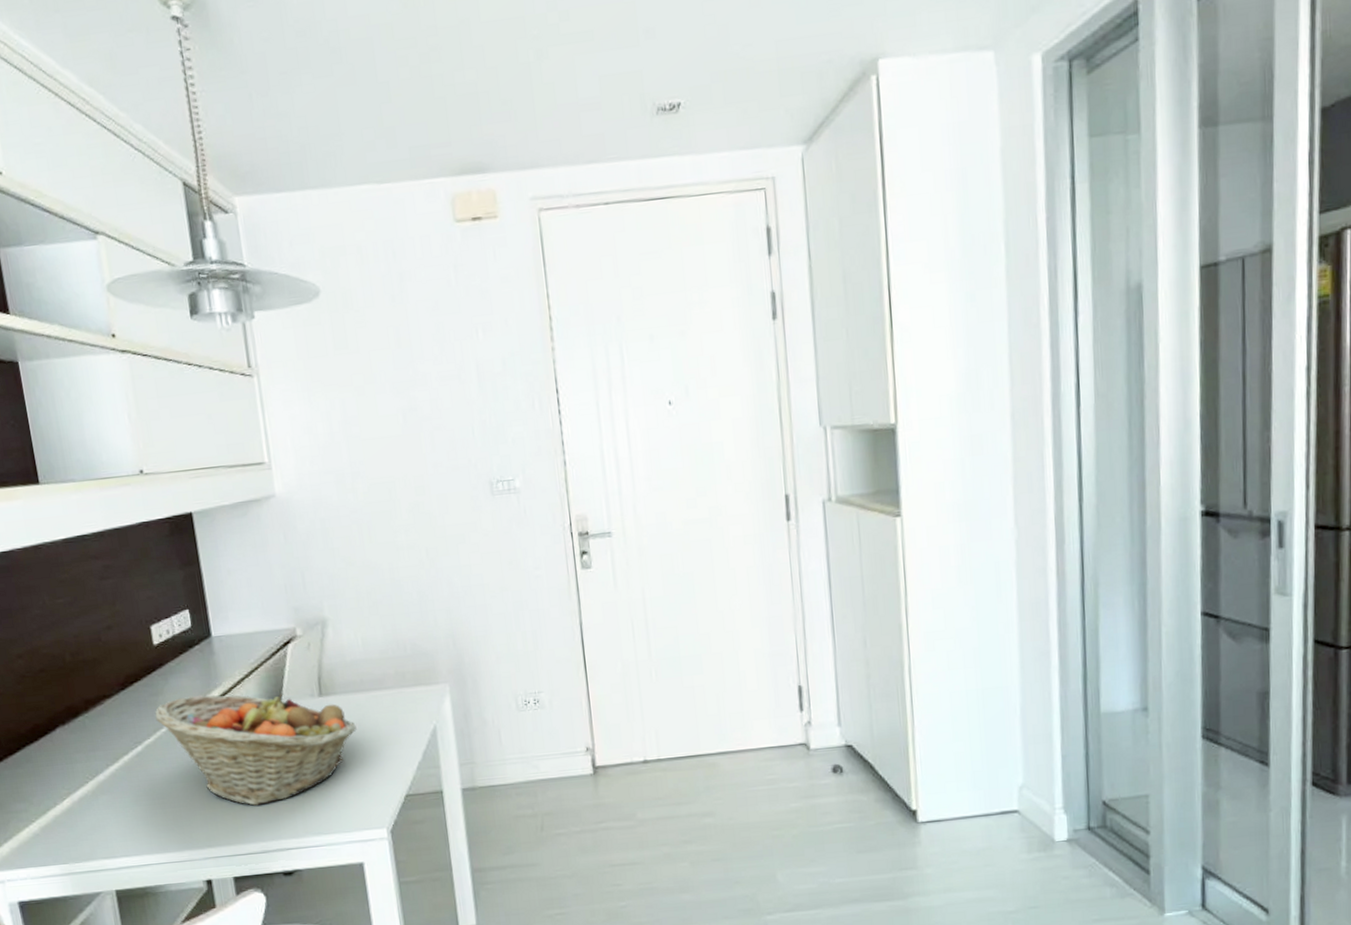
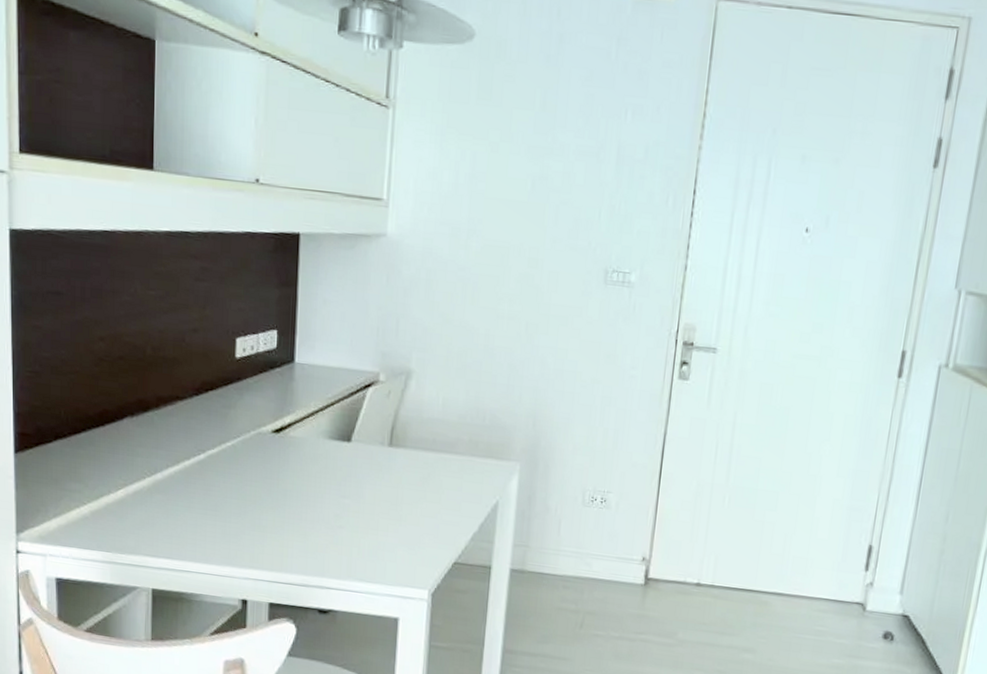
fruit basket: present [155,692,357,806] -> none [223,415,420,540]

